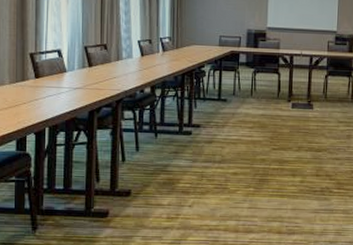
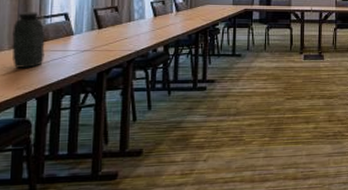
water jug: none [12,47,41,103] -> present [11,12,45,68]

